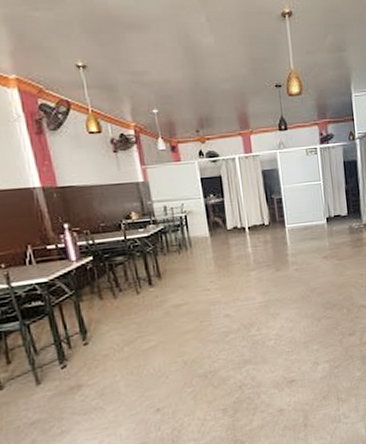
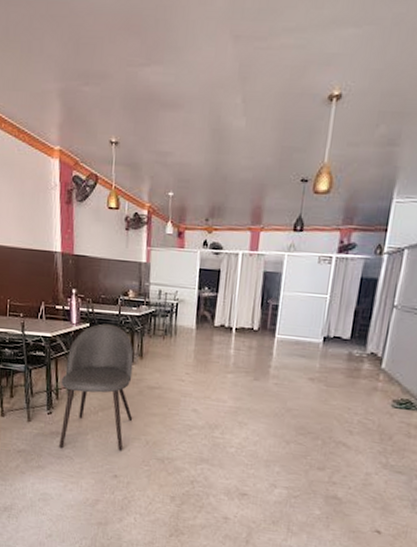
dining chair: none [70,251,165,403] -> present [59,323,134,451]

